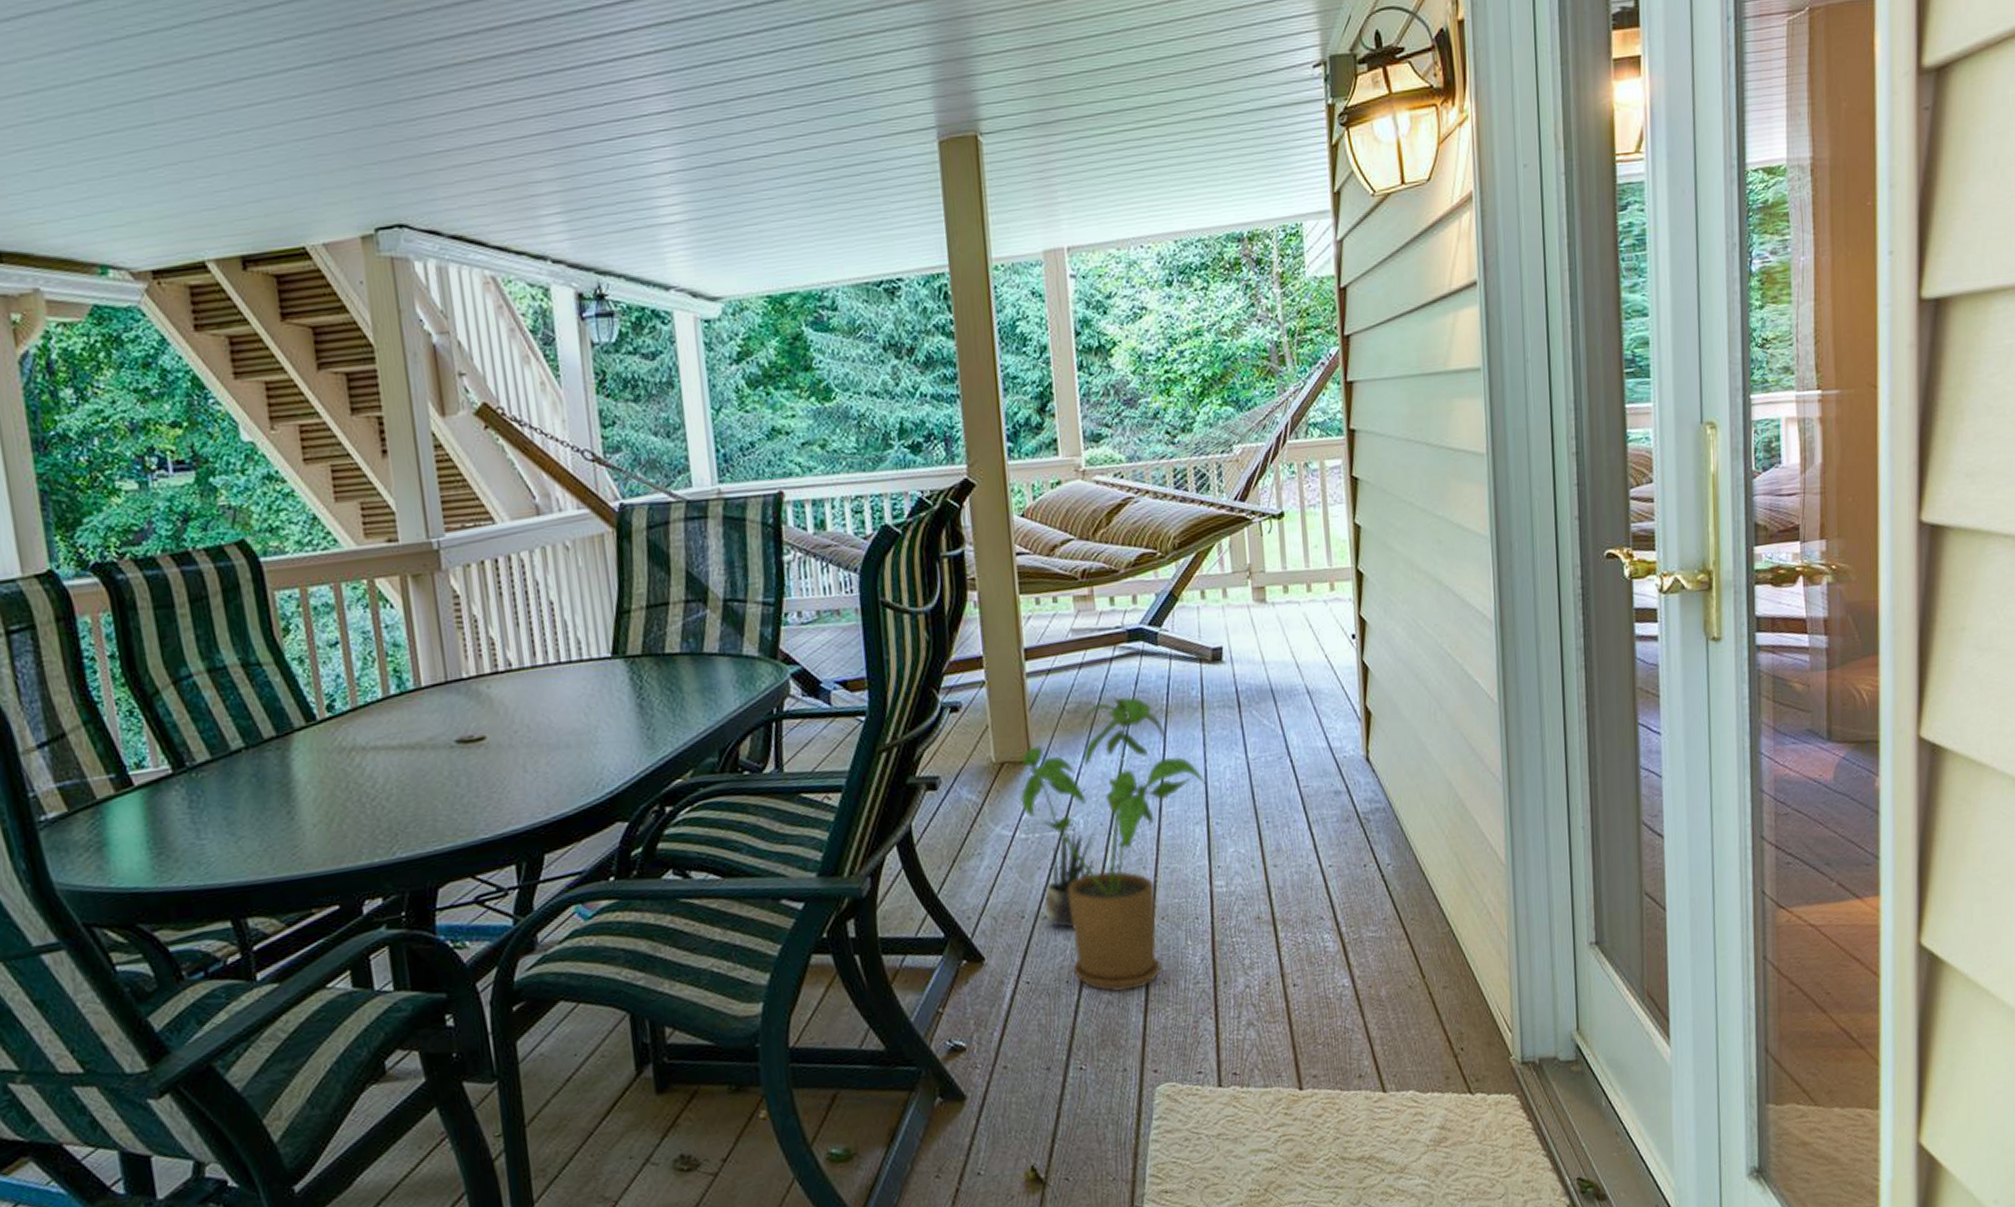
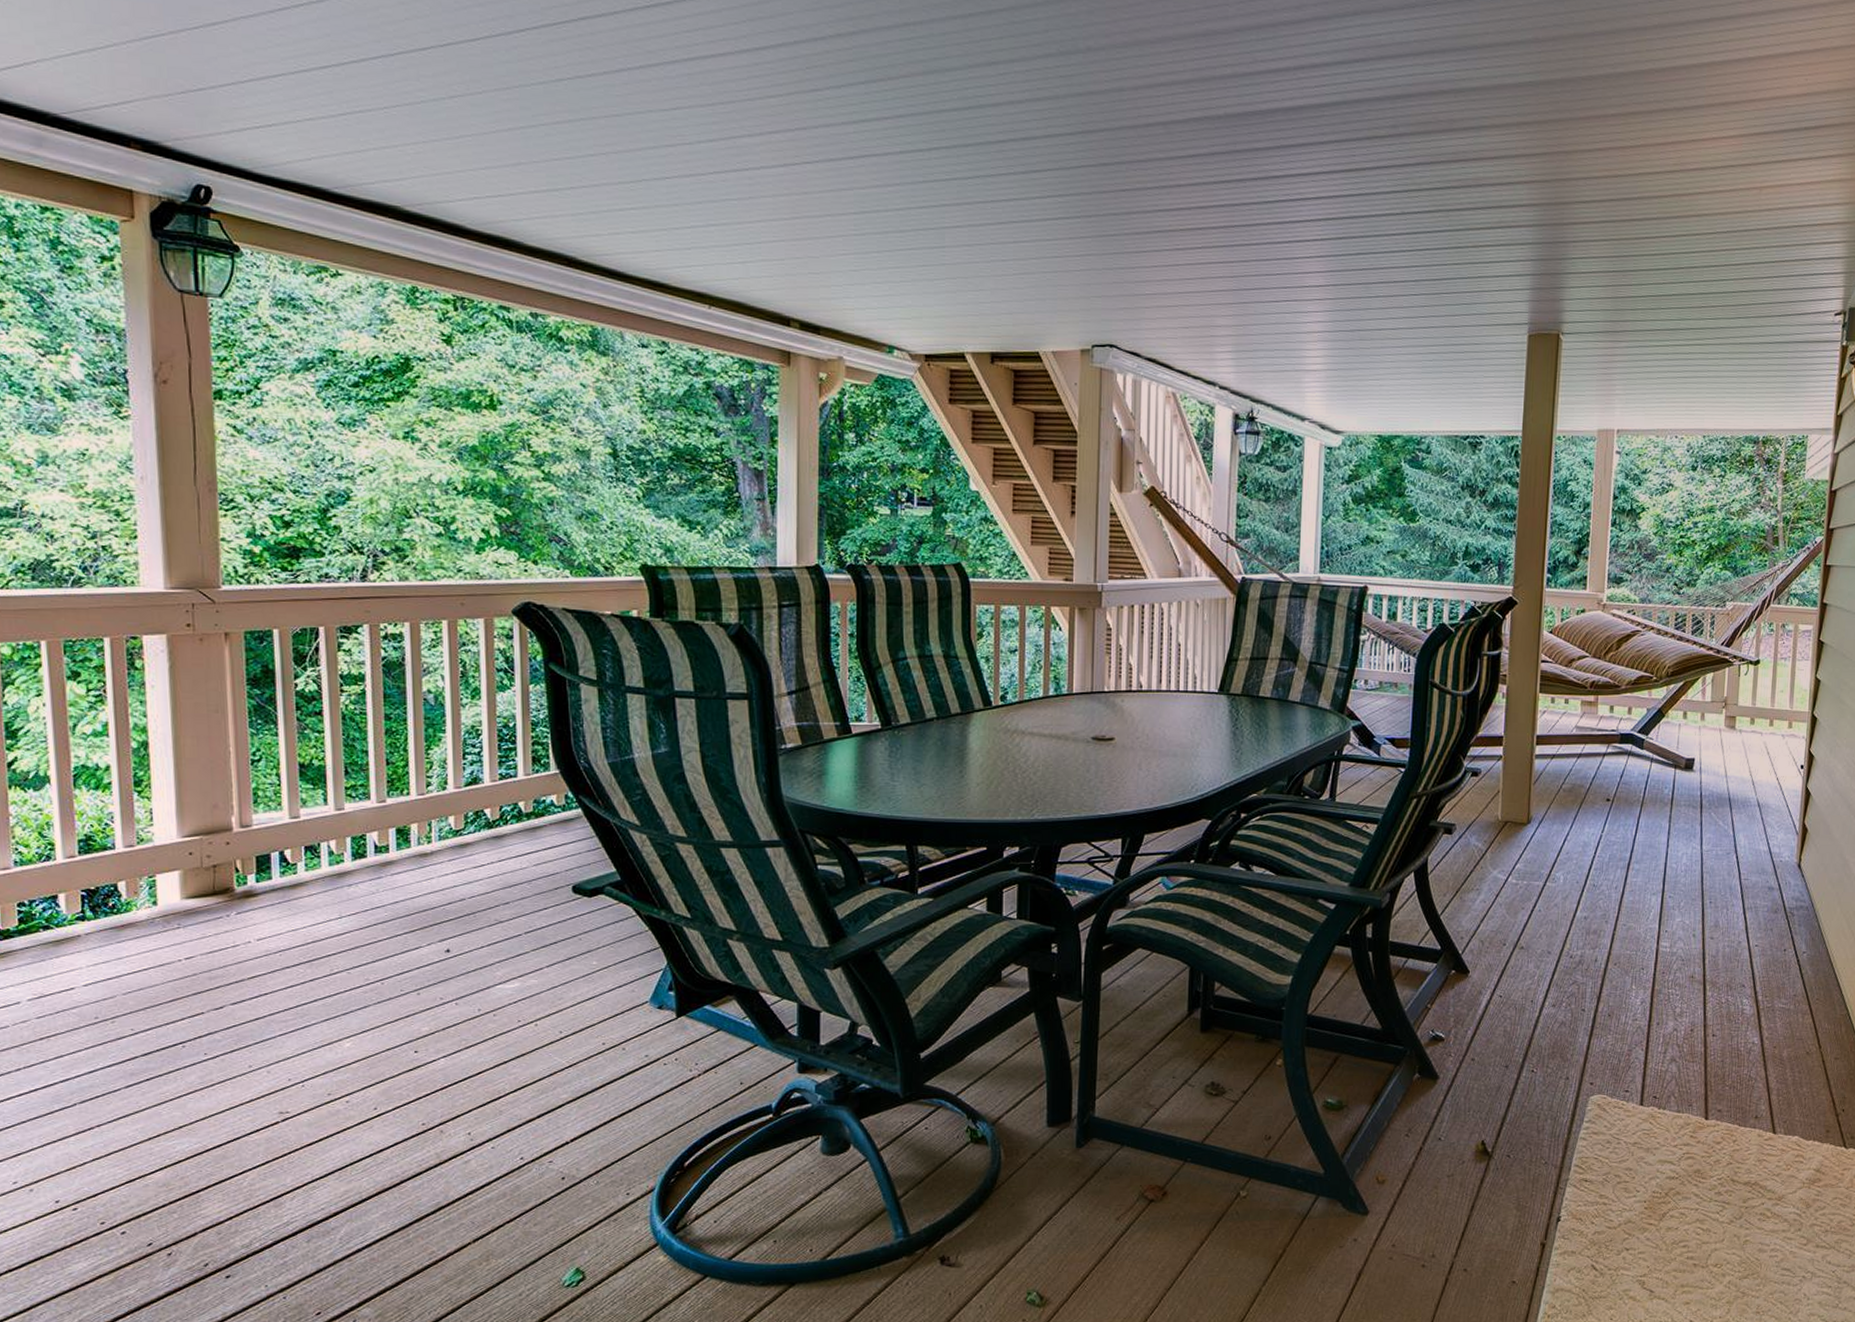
house plant: present [1020,697,1207,992] -> none [1516,785,1666,1017]
potted plant: present [1044,828,1095,928] -> none [1522,881,1571,959]

